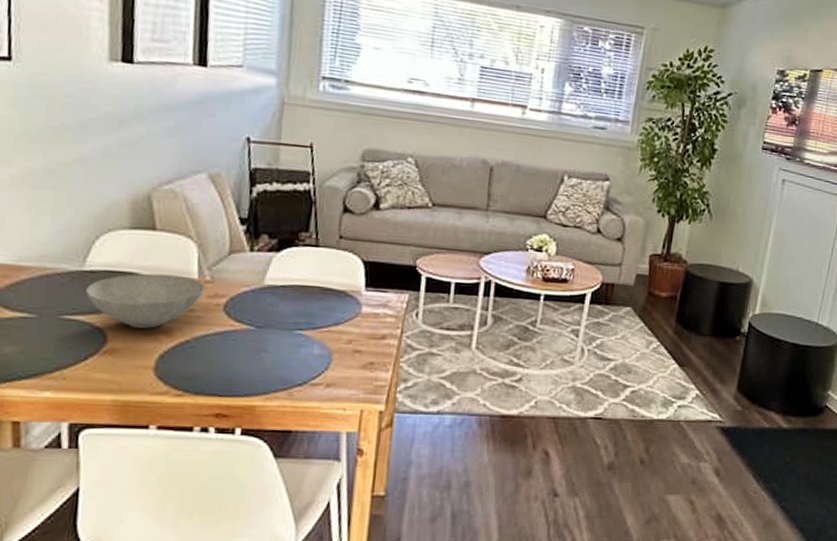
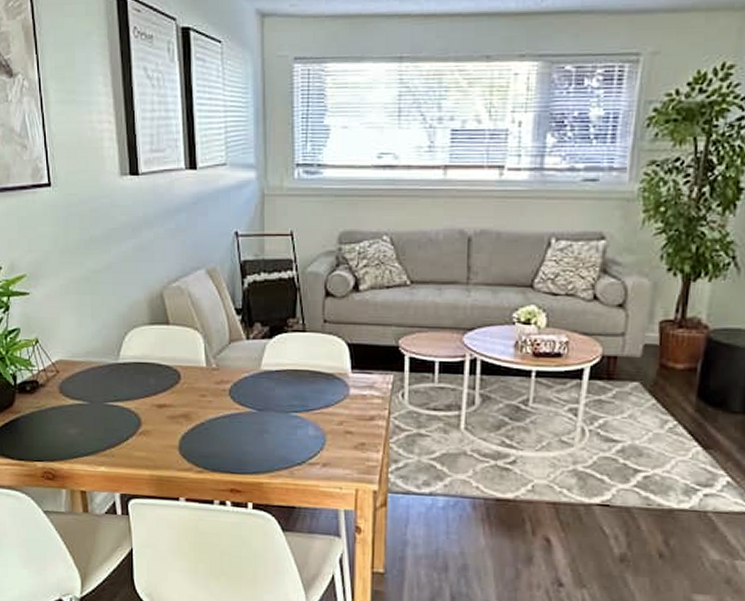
bowl: present [86,273,204,328] -> none [122,363,211,412]

